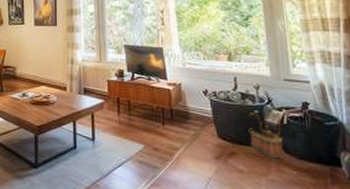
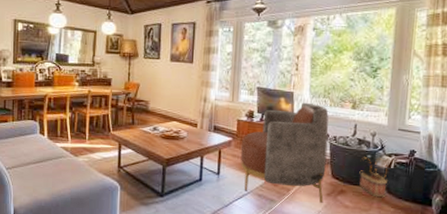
armchair: none [115,57,213,168] -> present [241,102,329,203]

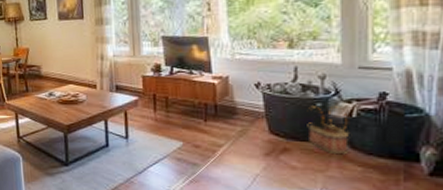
armchair: present [241,102,329,203] -> none [150,47,261,164]

